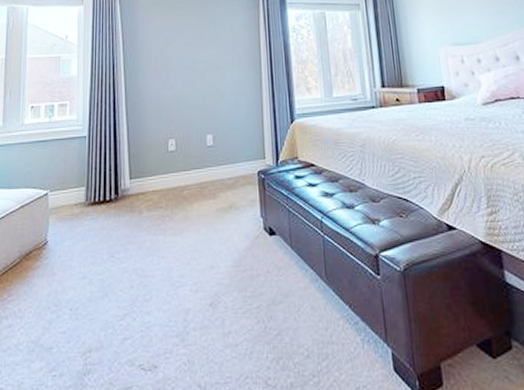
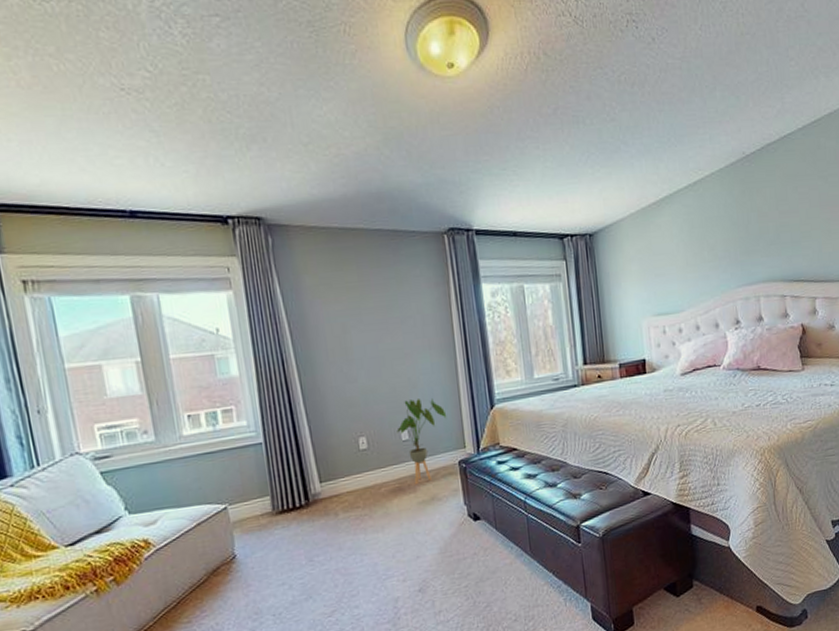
house plant: none [203,108,250,190] -> present [396,399,447,484]

